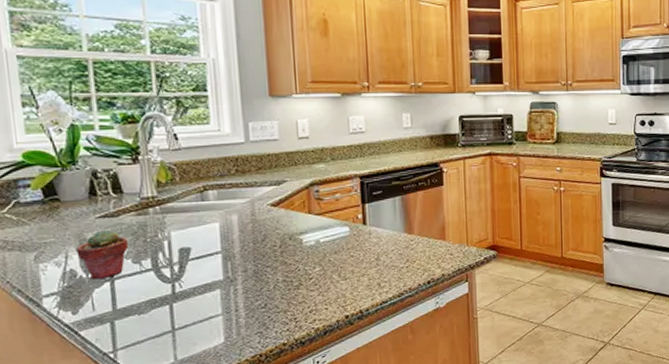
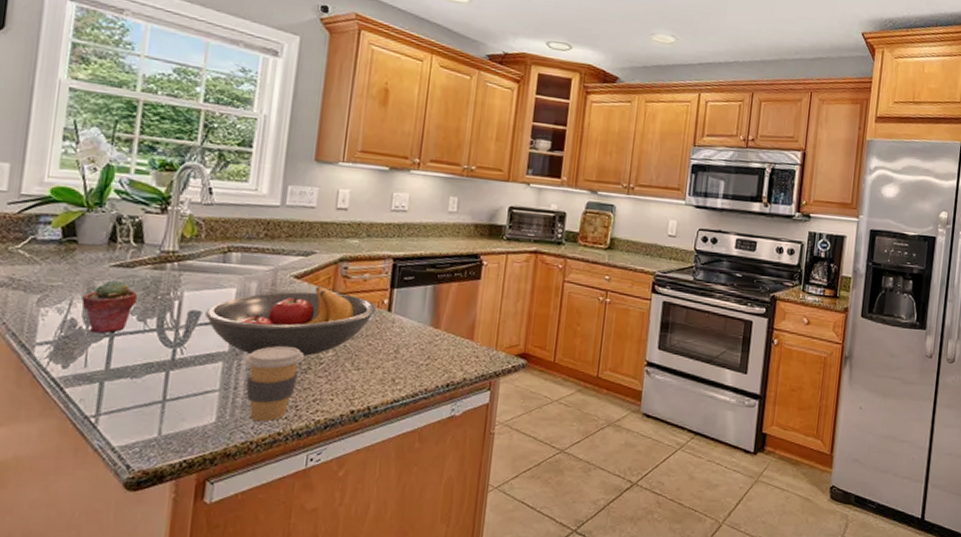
fruit bowl: none [195,210,352,279] -> present [205,285,376,356]
coffee cup: none [240,268,294,337] -> present [245,346,304,422]

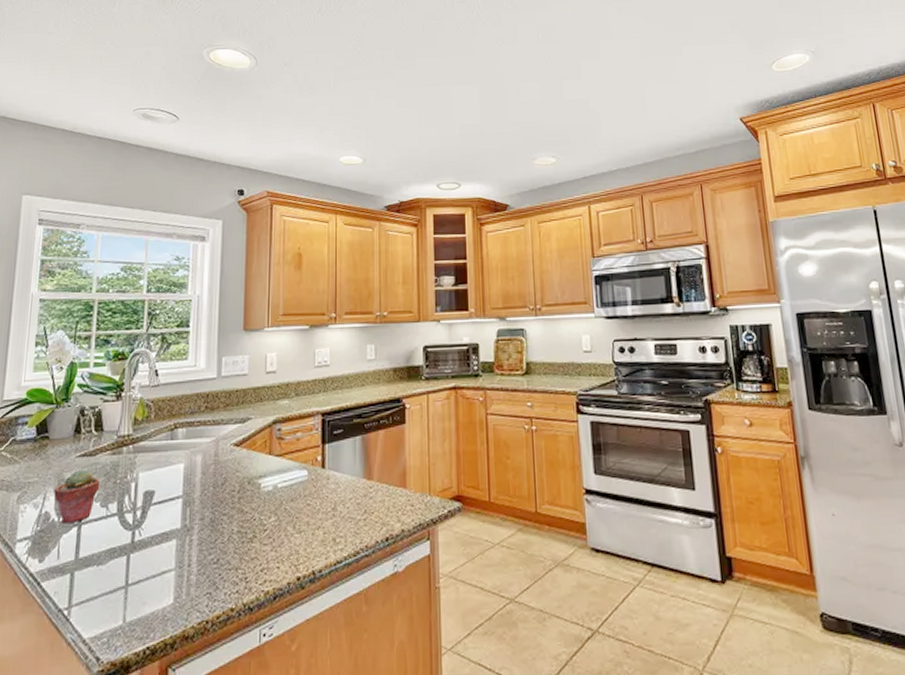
fruit bowl: present [205,285,376,356] -> none [159,450,310,528]
coffee cup: present [245,346,304,422] -> none [196,516,249,599]

